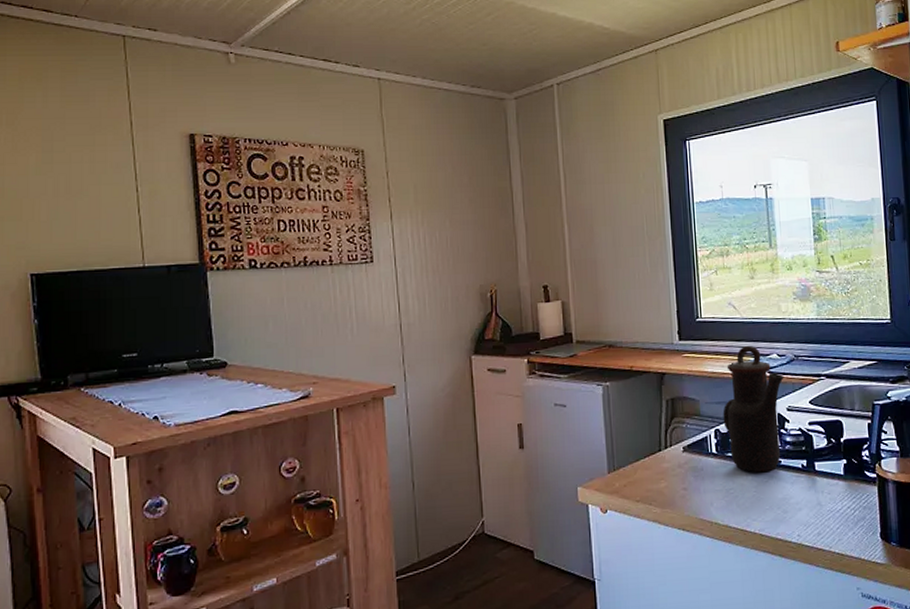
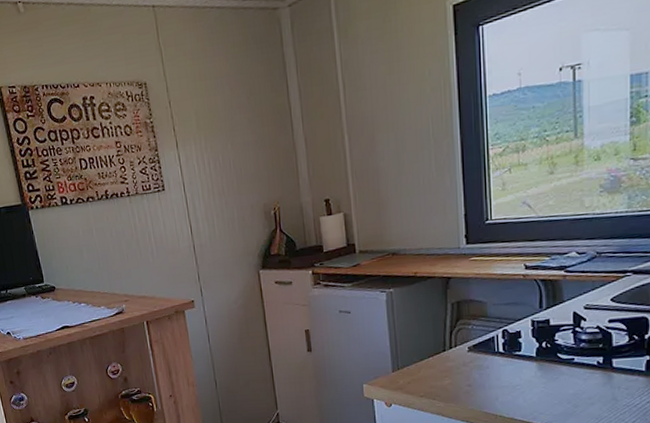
teapot: present [723,346,784,473] -> none [512,245,583,370]

